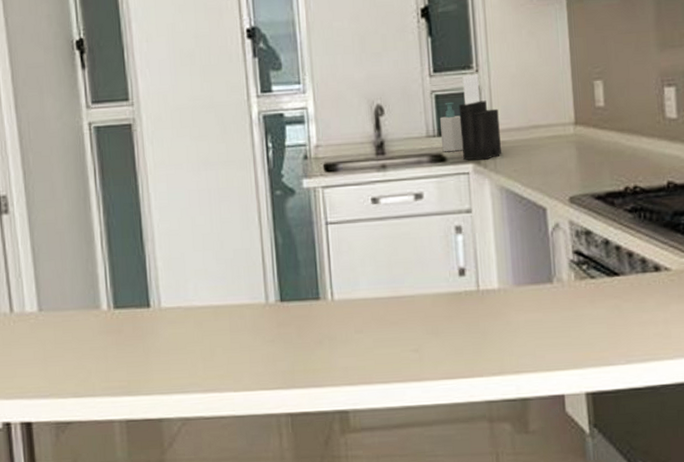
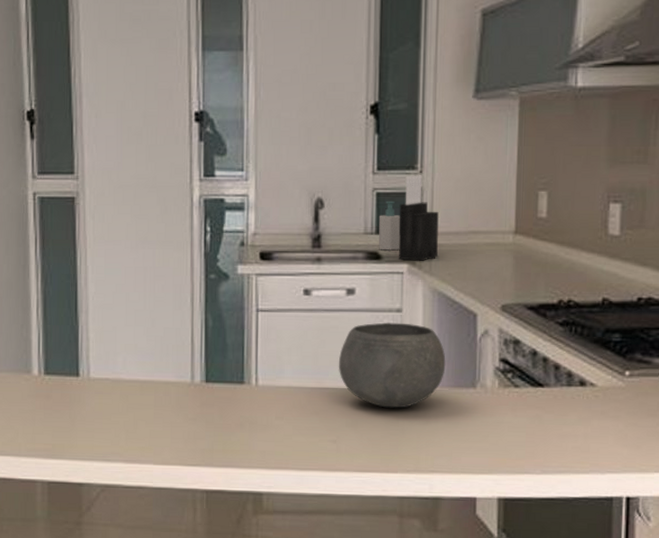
bowl: none [413,223,521,311] -> present [338,322,446,408]

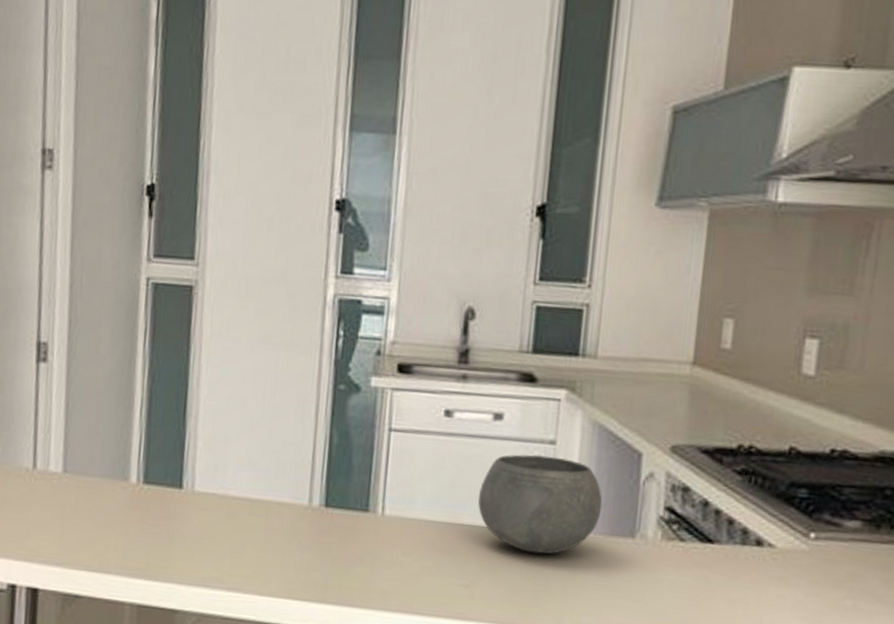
soap bottle: present [378,200,400,251] -> none [534,316,562,374]
knife block: present [398,175,439,261] -> none [557,289,606,388]

